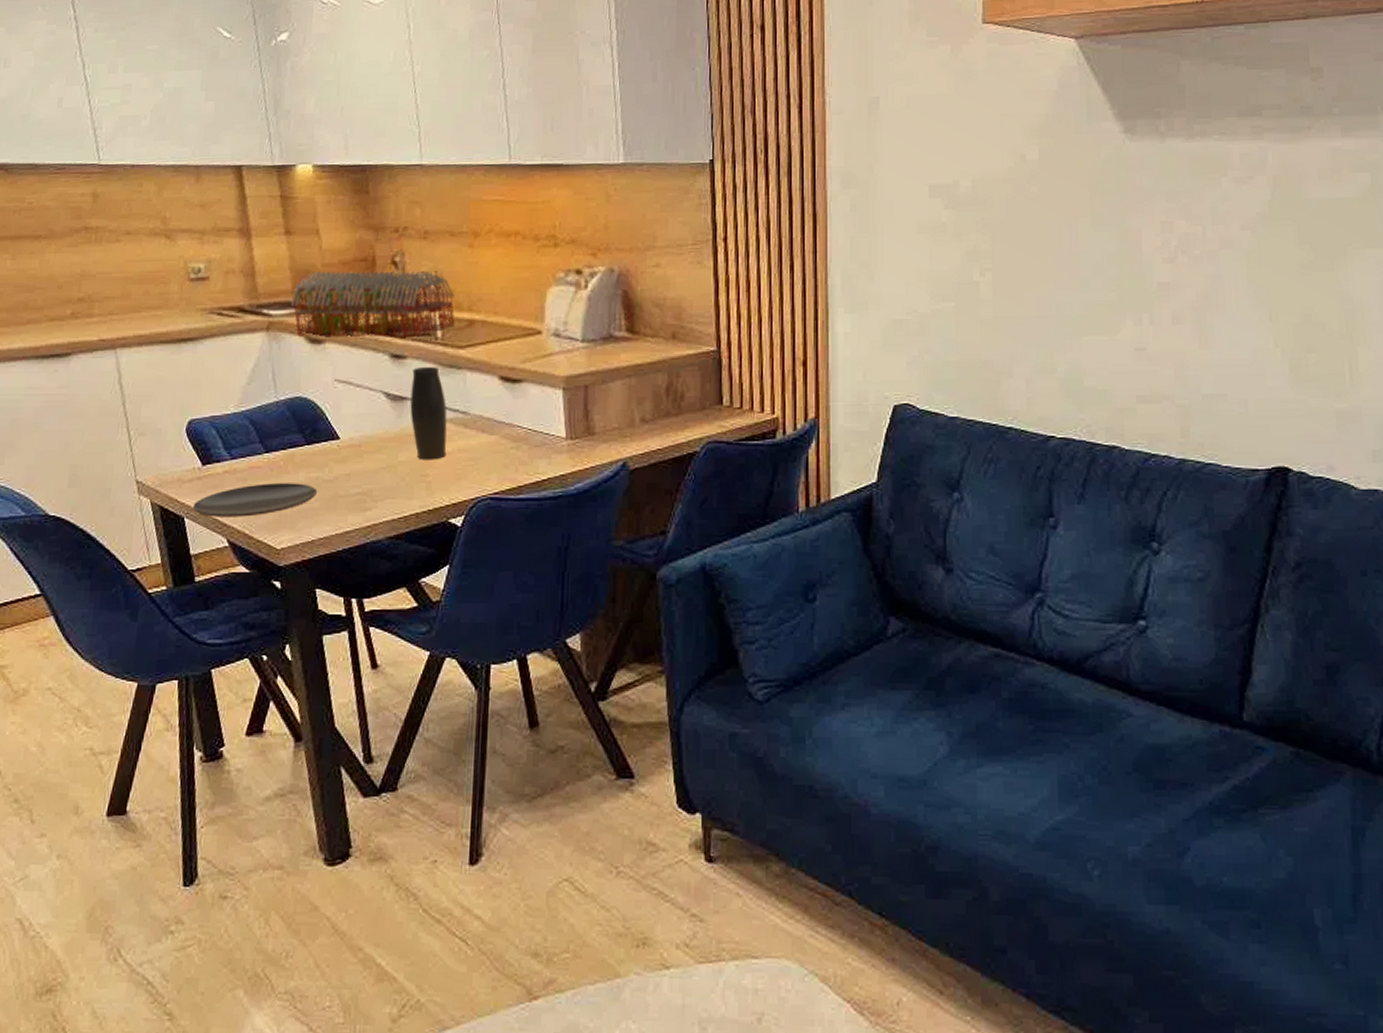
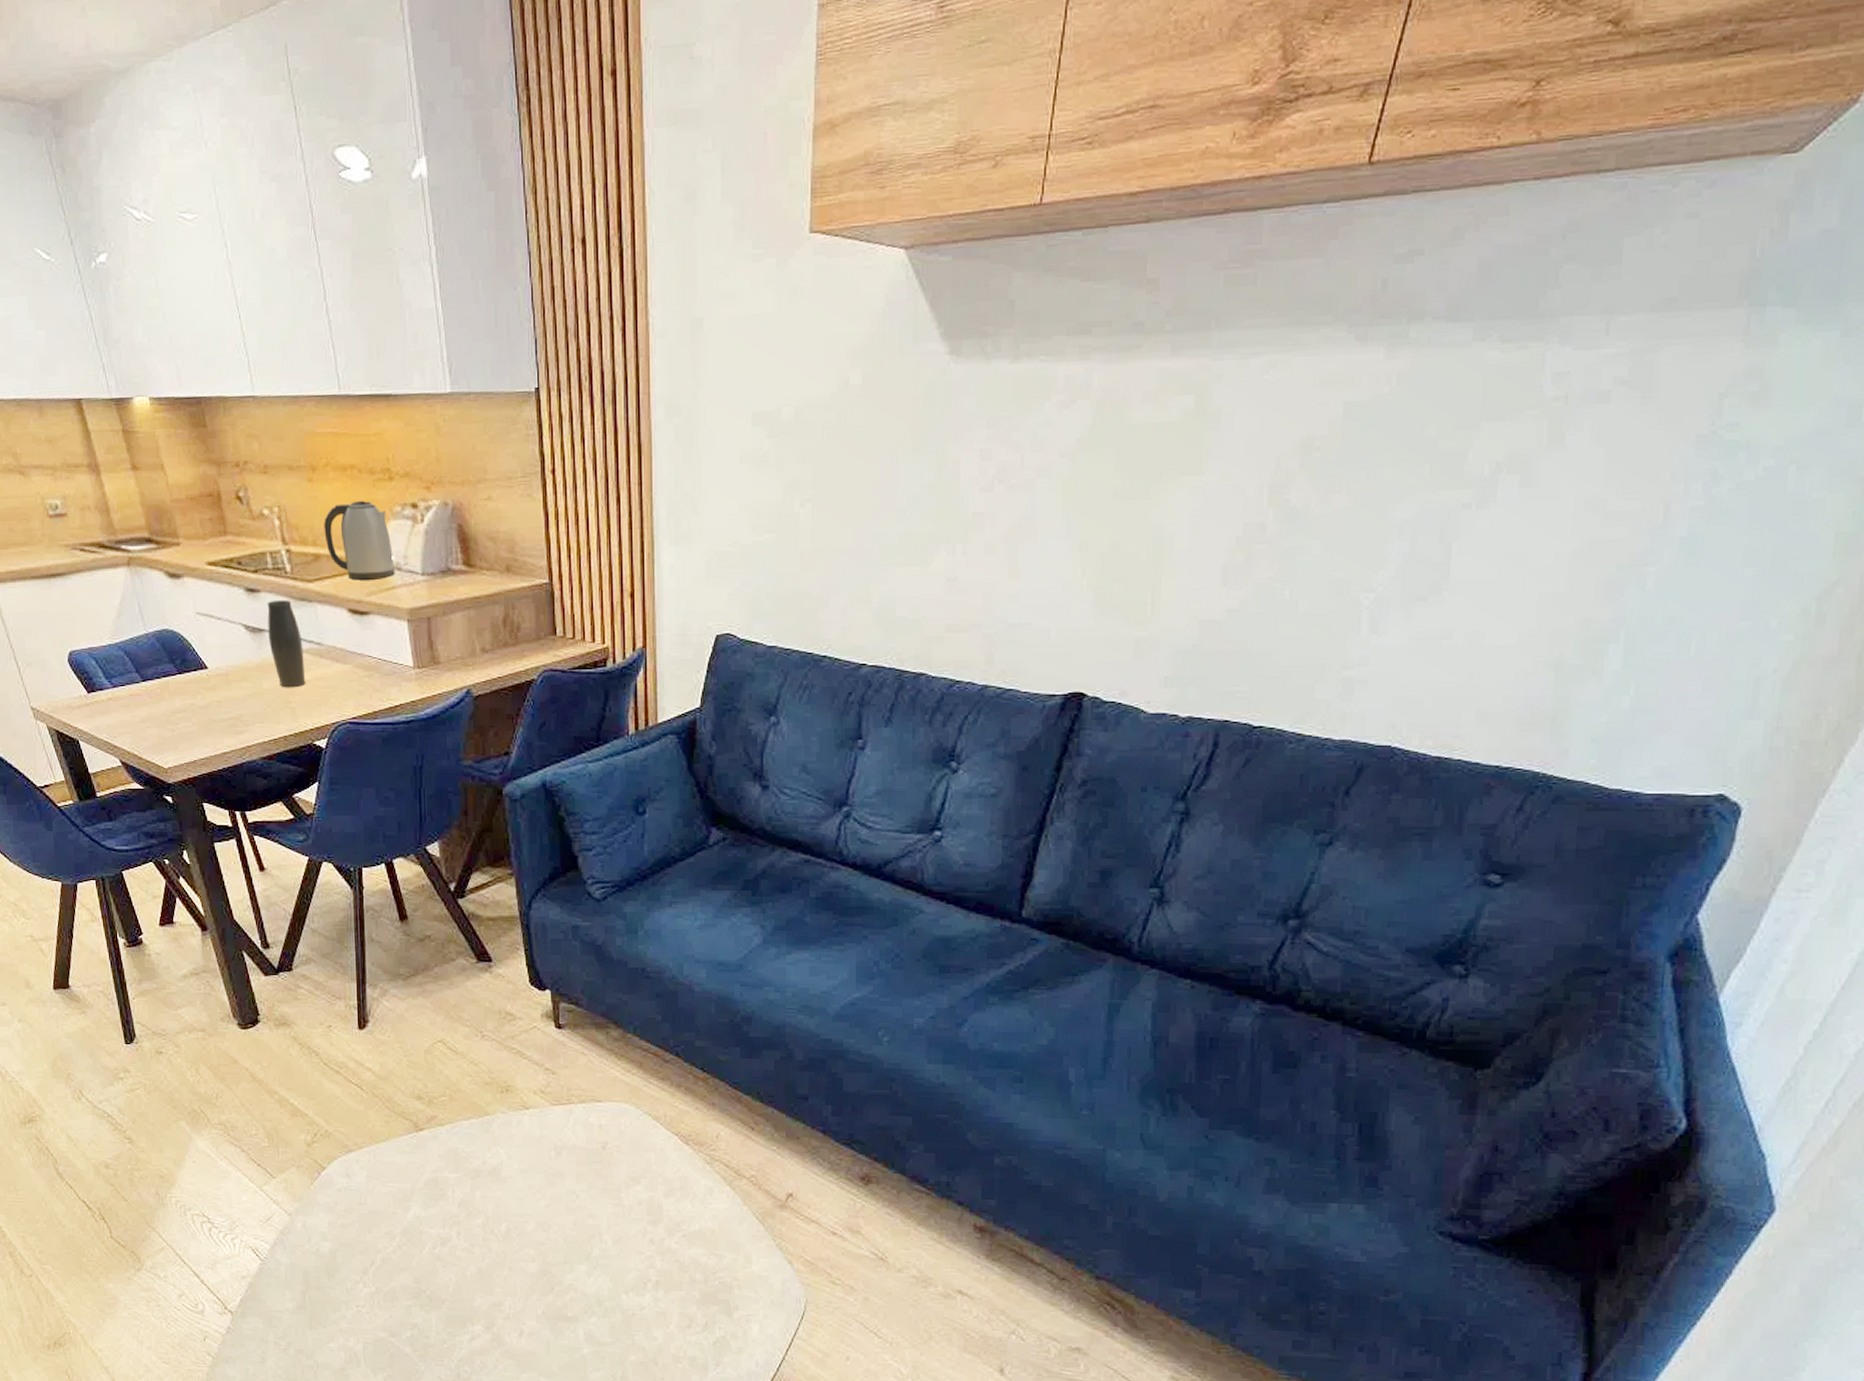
plate: present [192,483,318,517] -> none [84,709,194,740]
architectural model: present [291,271,455,337] -> none [147,506,302,572]
kettle: none [481,266,554,347] -> present [324,500,395,580]

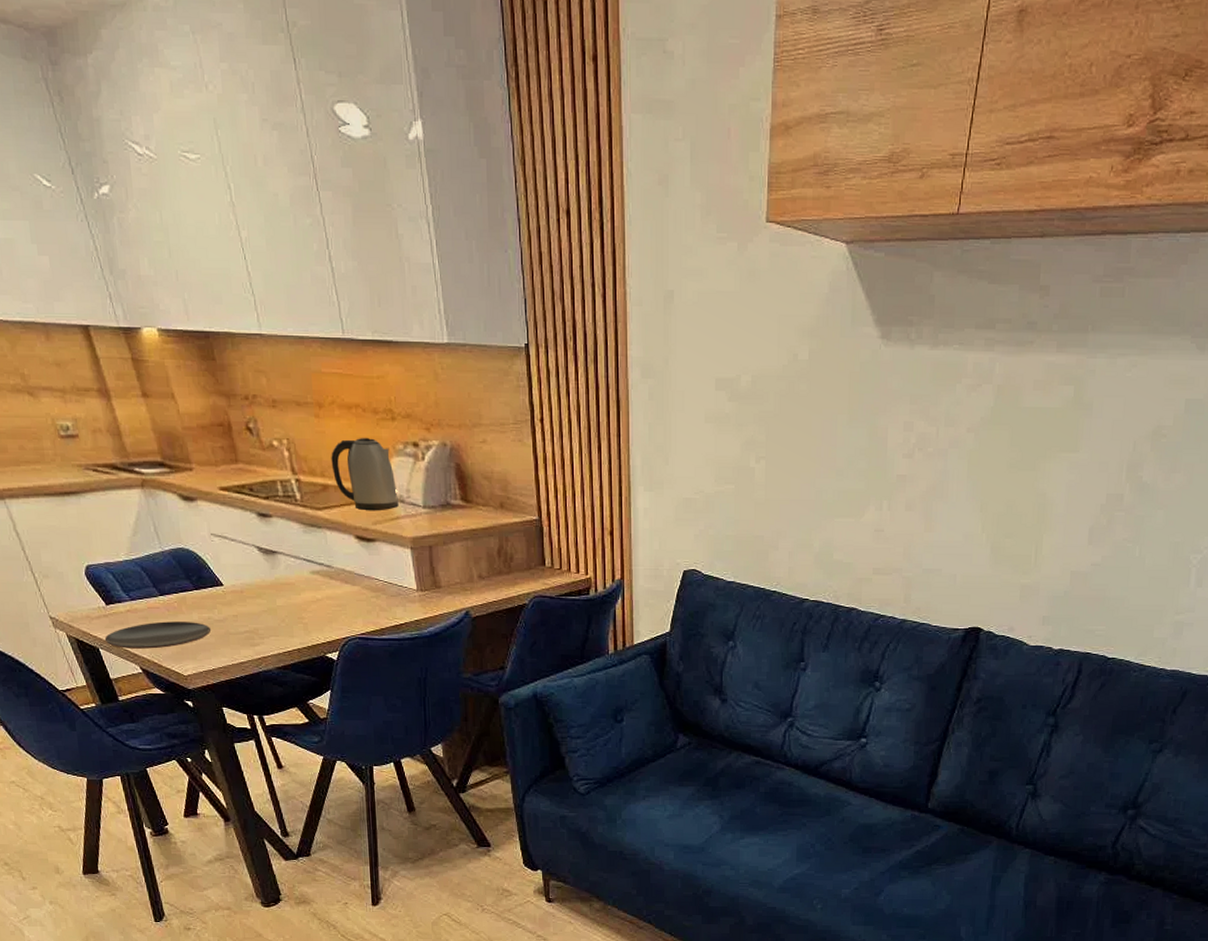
plate: none [84,709,194,740] -> present [104,621,212,649]
vase: present [267,599,306,688] -> none [278,524,318,606]

